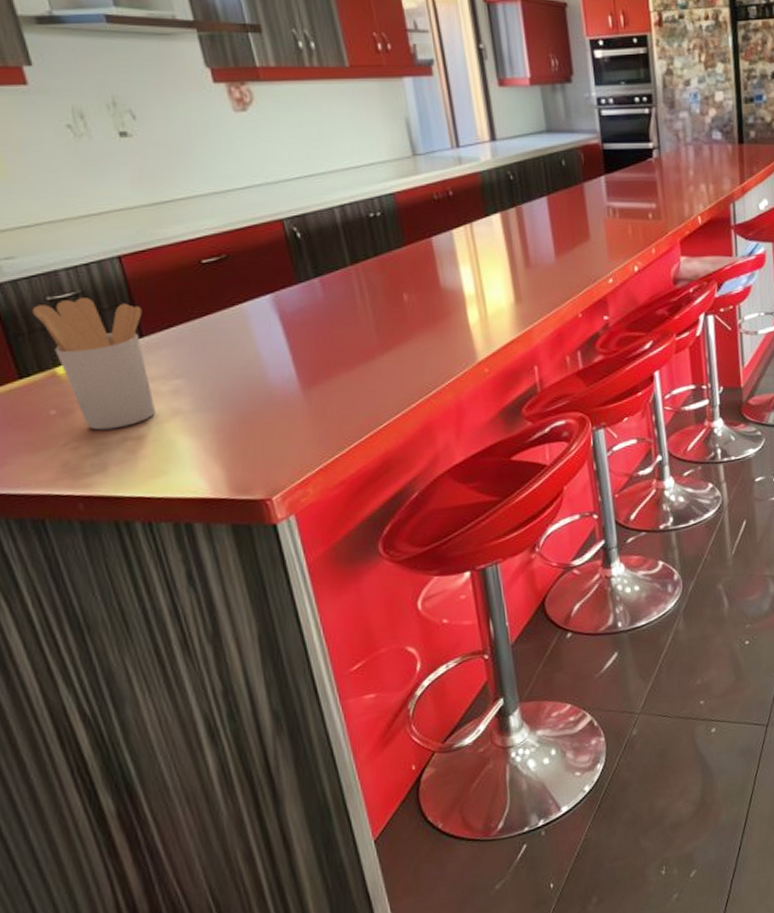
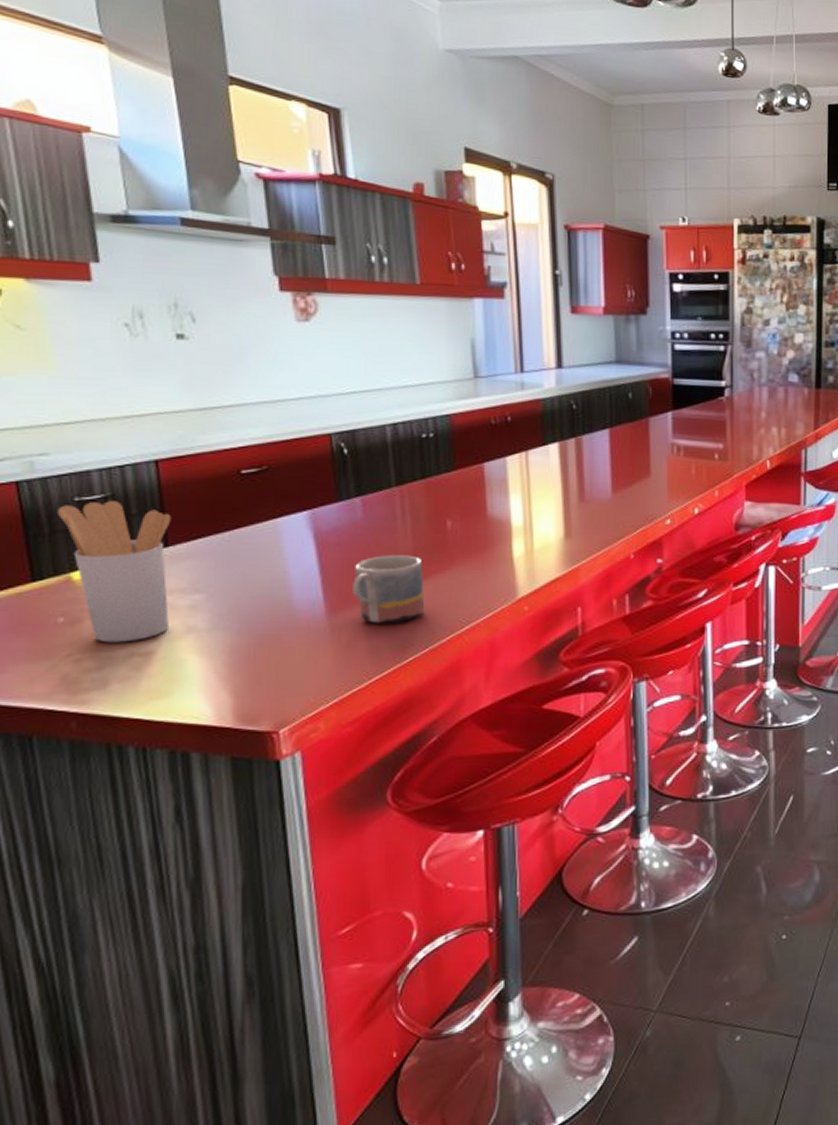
mug: none [322,329,393,394] -> present [352,555,425,623]

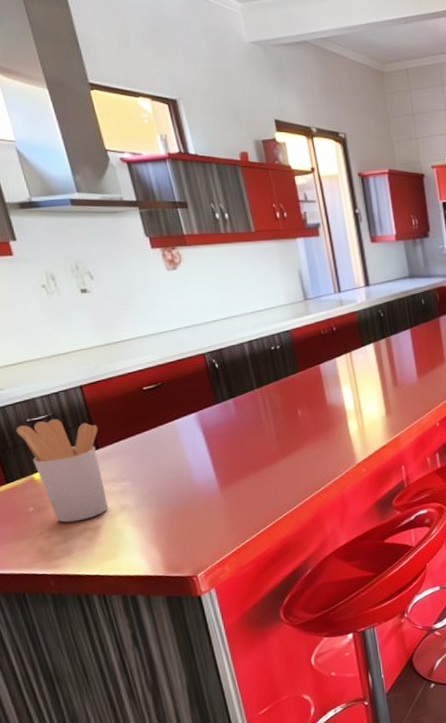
mug: present [352,555,425,623] -> none [235,439,291,491]

